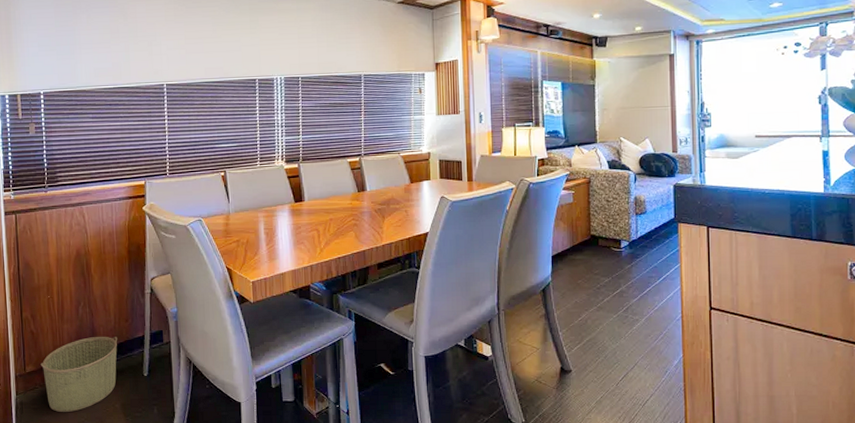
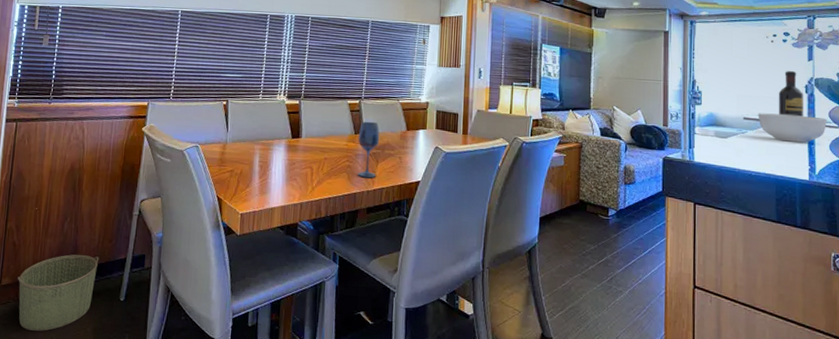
wineglass: none [362,177,384,235] -> present [358,121,380,179]
bowl: none [770,127,842,156] -> present [758,113,827,143]
wine bottle: none [790,83,818,130] -> present [778,71,804,117]

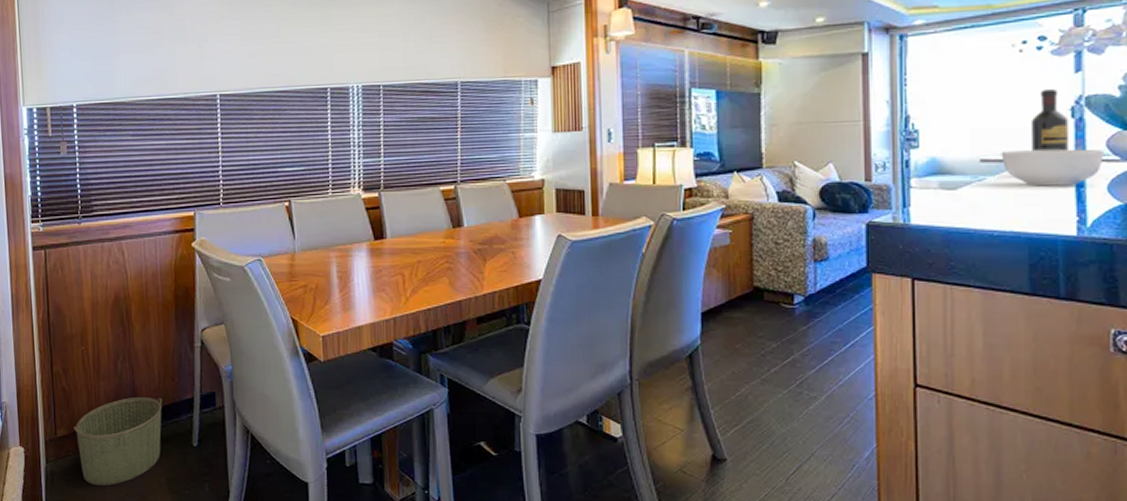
wineglass: present [358,121,380,179] -> none [458,210,486,281]

